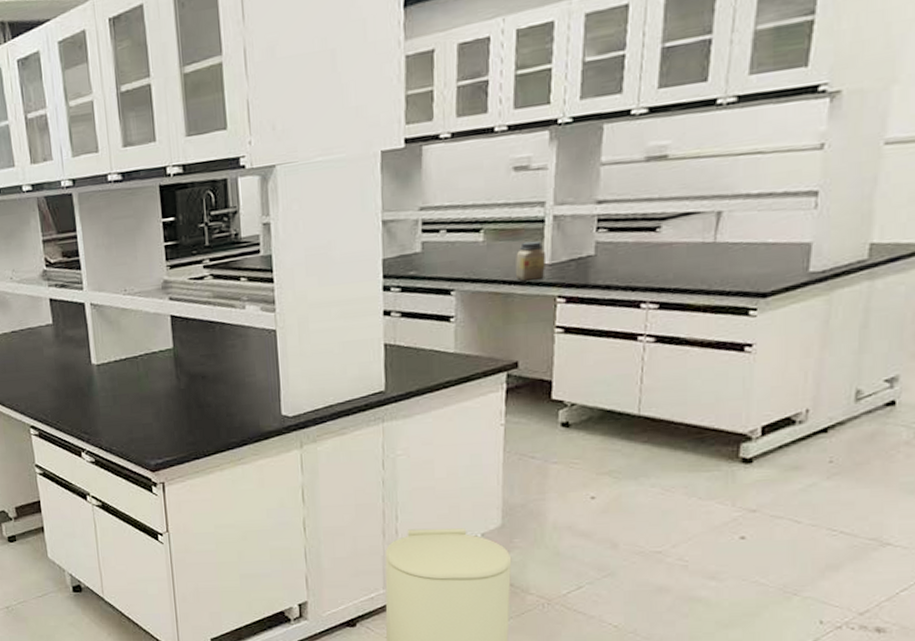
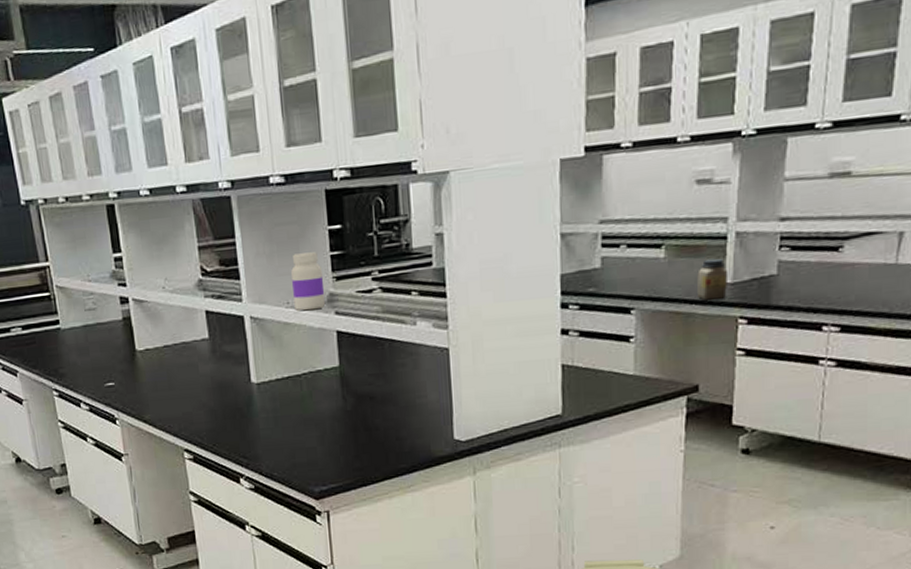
jar: none [128,243,160,298] -> present [291,252,326,311]

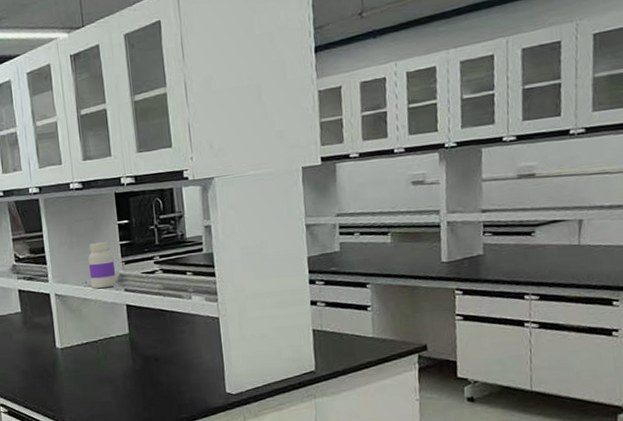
jar: present [696,258,729,301] -> none [418,242,444,276]

